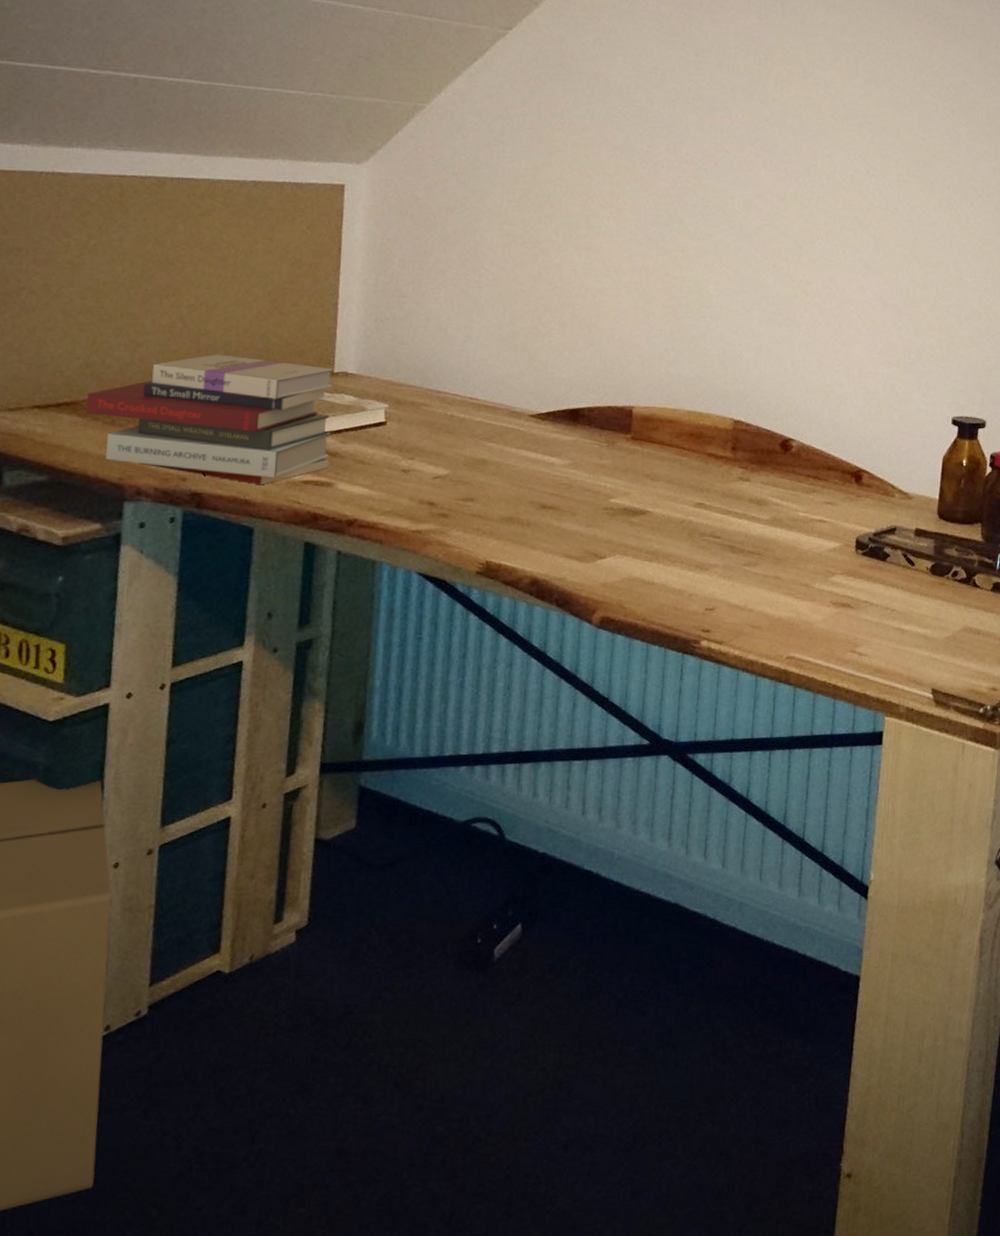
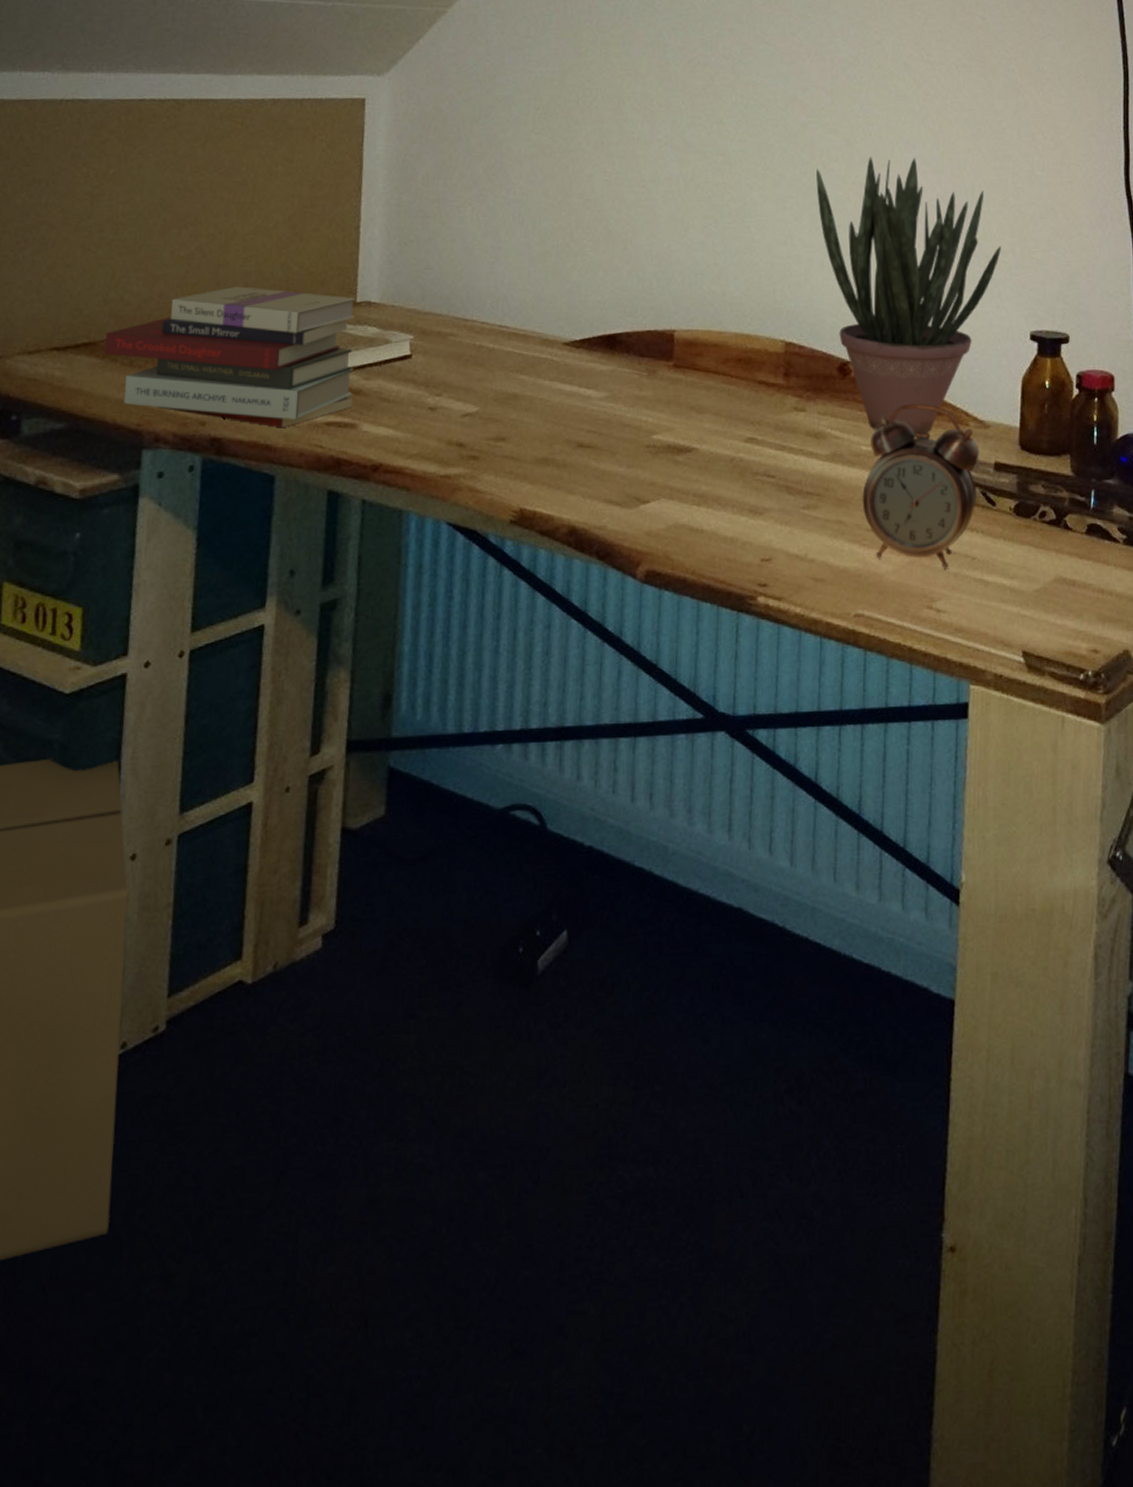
potted plant: none [767,258,930,503] -> present [816,157,1001,434]
alarm clock: none [797,476,903,618] -> present [862,403,979,568]

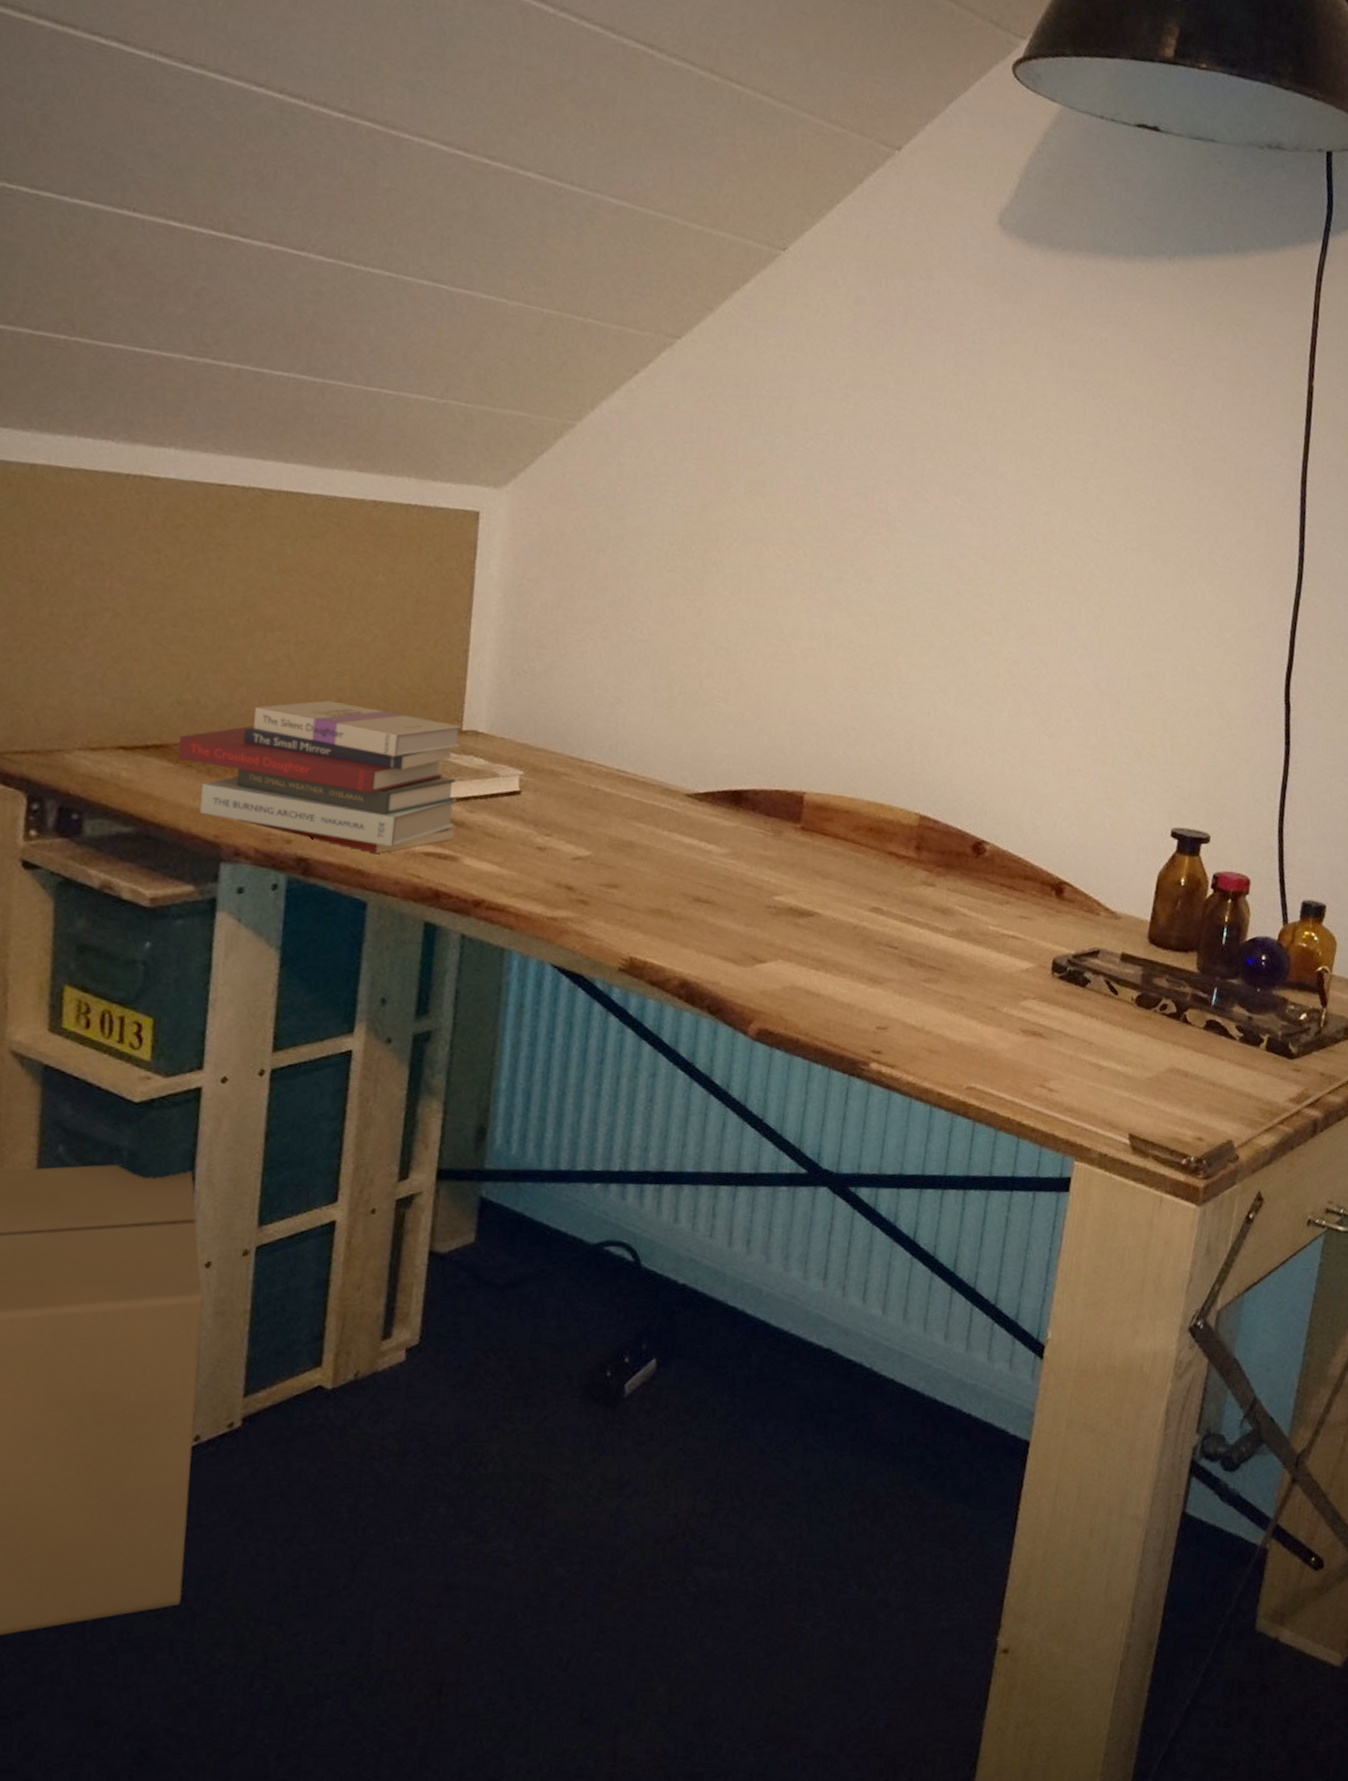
potted plant: present [816,157,1001,434] -> none [966,634,1152,919]
alarm clock: present [862,403,979,568] -> none [984,888,1108,1050]

